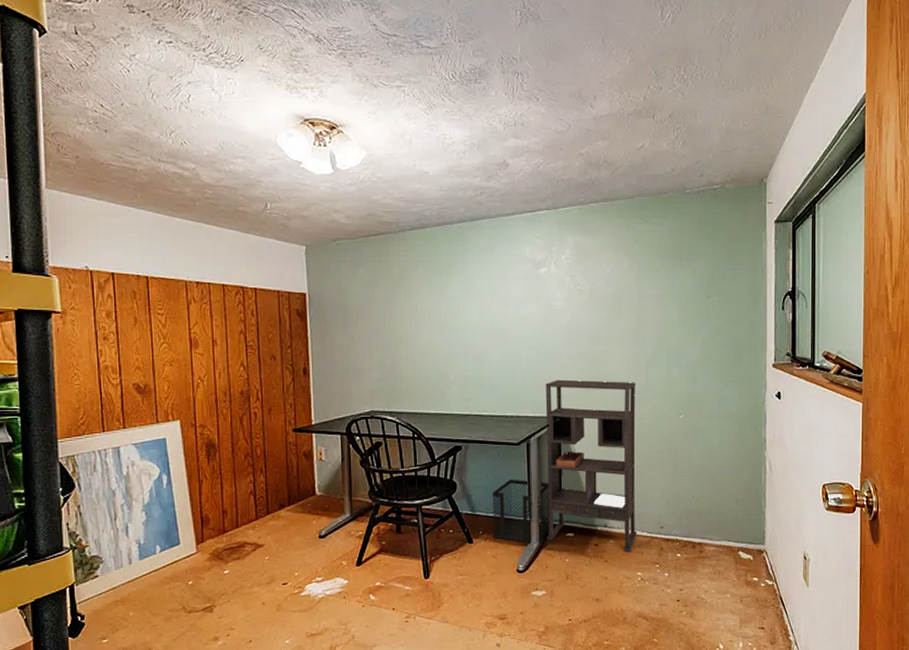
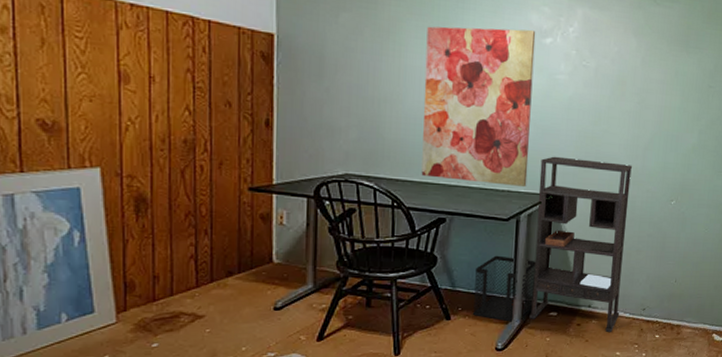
wall art: none [432,262,534,412] -> present [421,26,536,188]

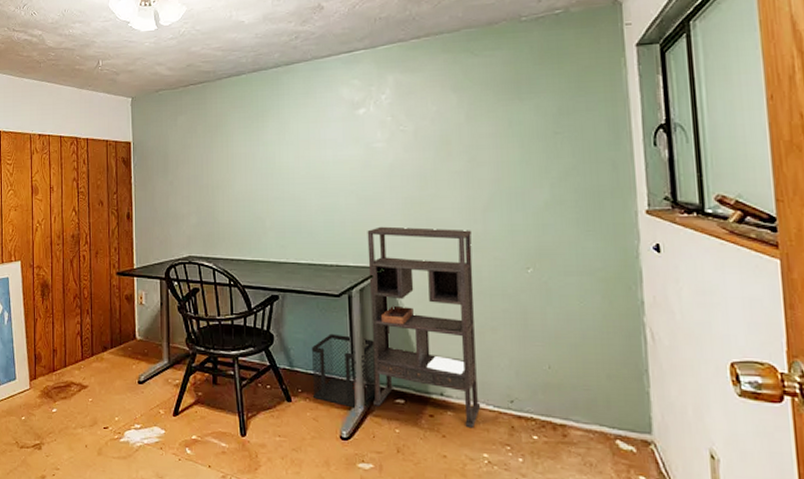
wall art: present [421,26,536,188] -> none [248,103,355,261]

